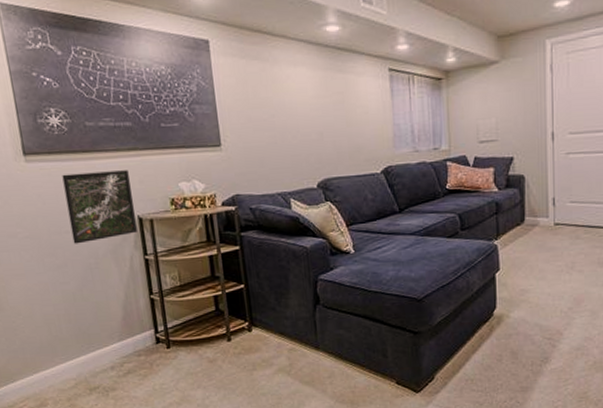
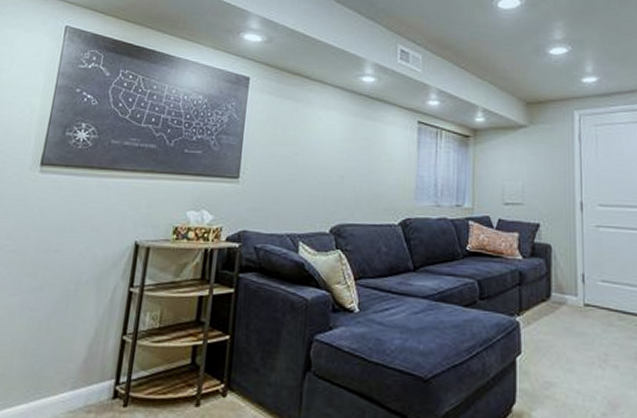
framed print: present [62,170,138,244] -> none [59,189,139,266]

